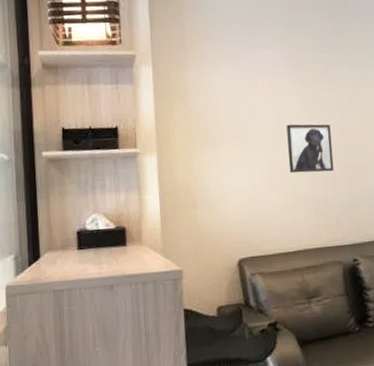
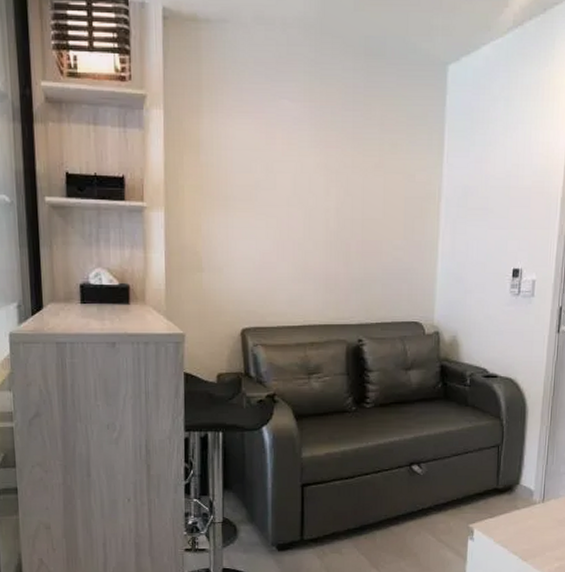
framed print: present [286,124,335,173] -> none [302,189,350,246]

